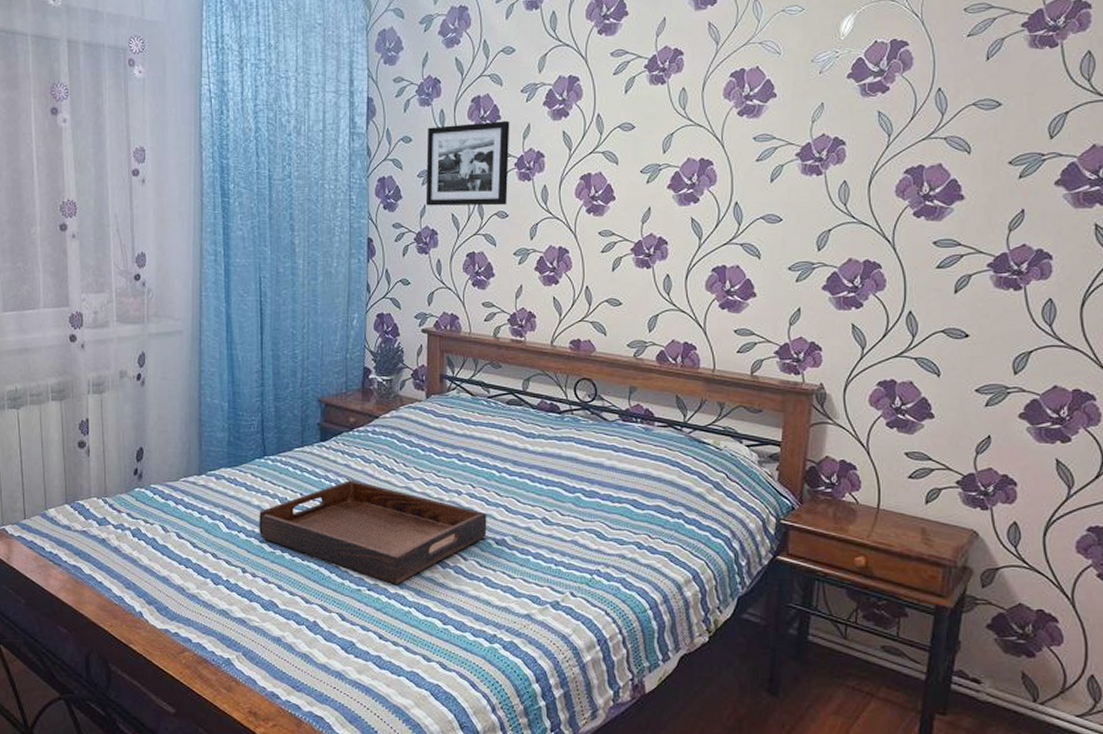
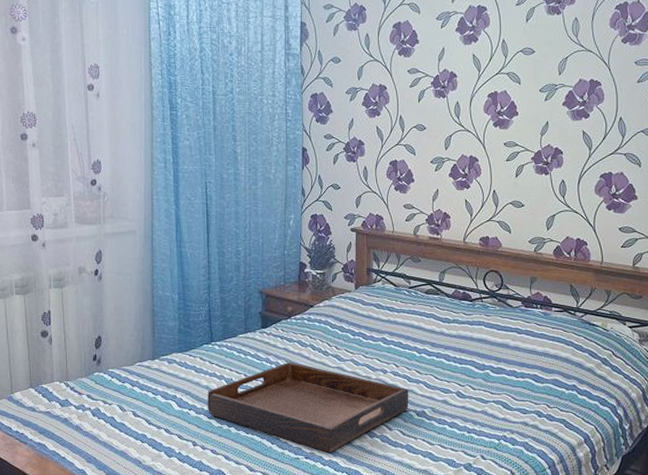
picture frame: present [425,120,510,206] -> none [353,44,427,120]

